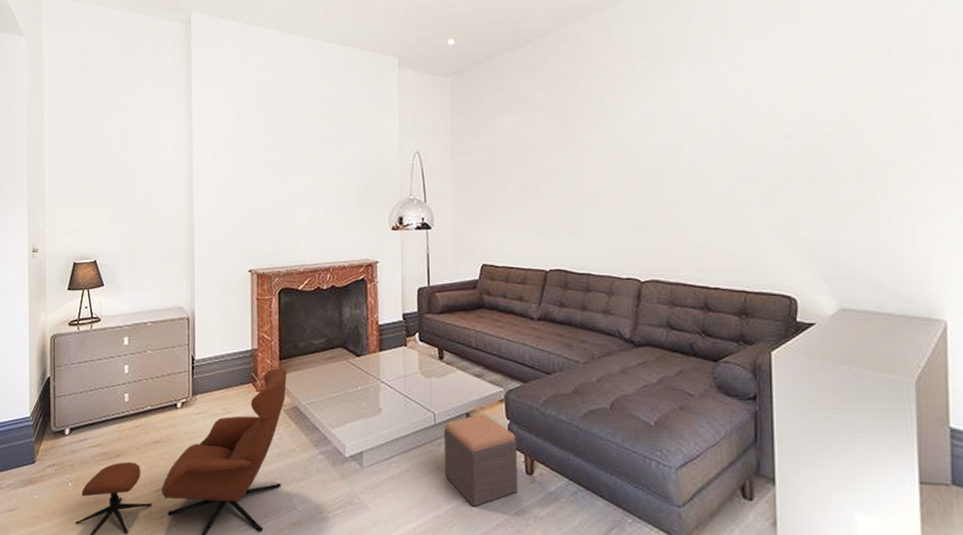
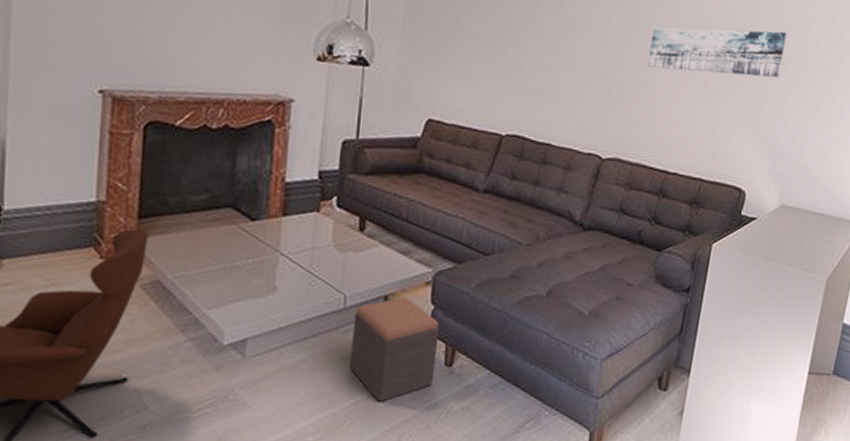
wall art: none [668,148,808,197] -> present [648,27,787,78]

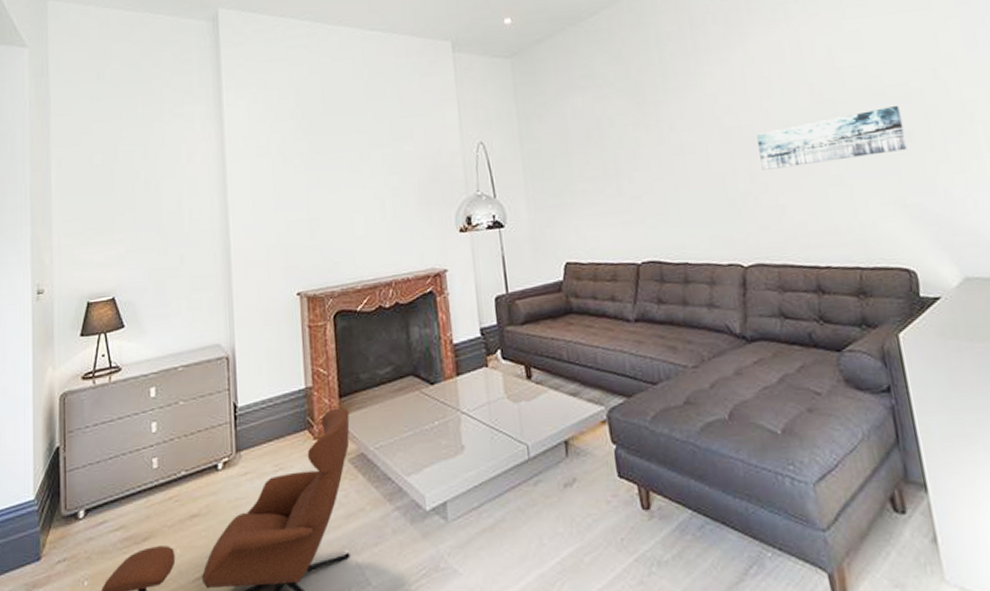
footstool: present [350,297,440,402] -> none [539,440,636,557]

